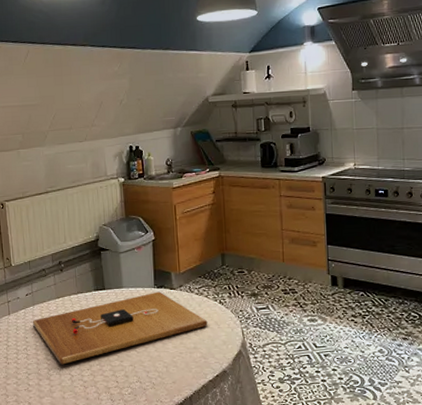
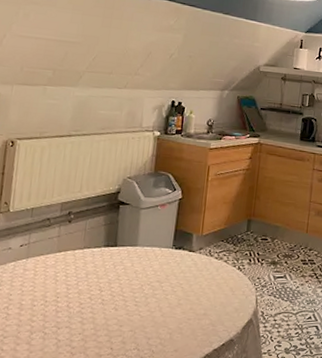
cutting board: present [32,291,208,365] -> none [21,252,223,328]

